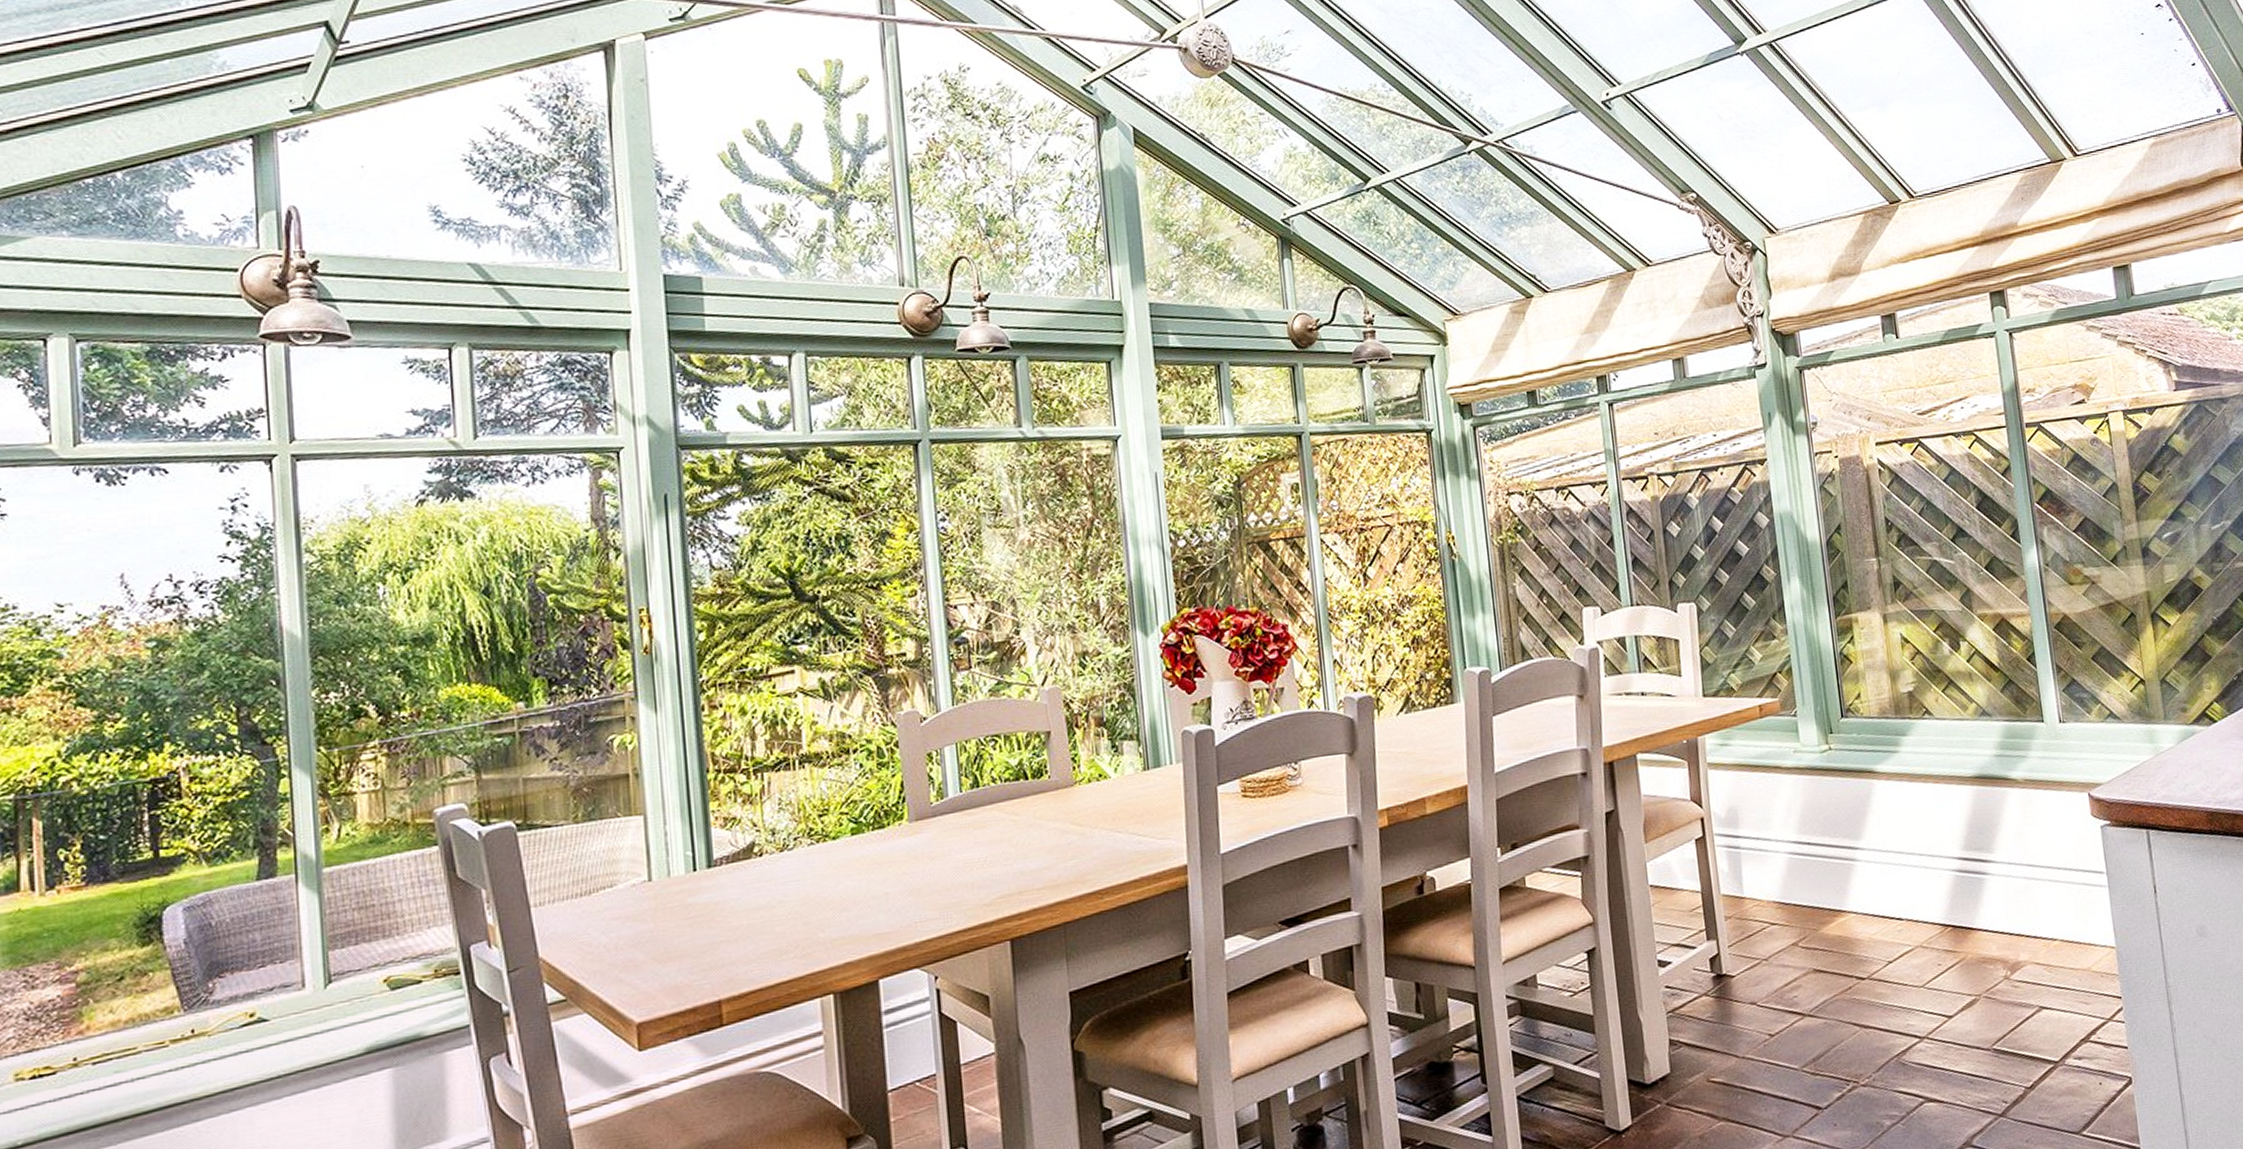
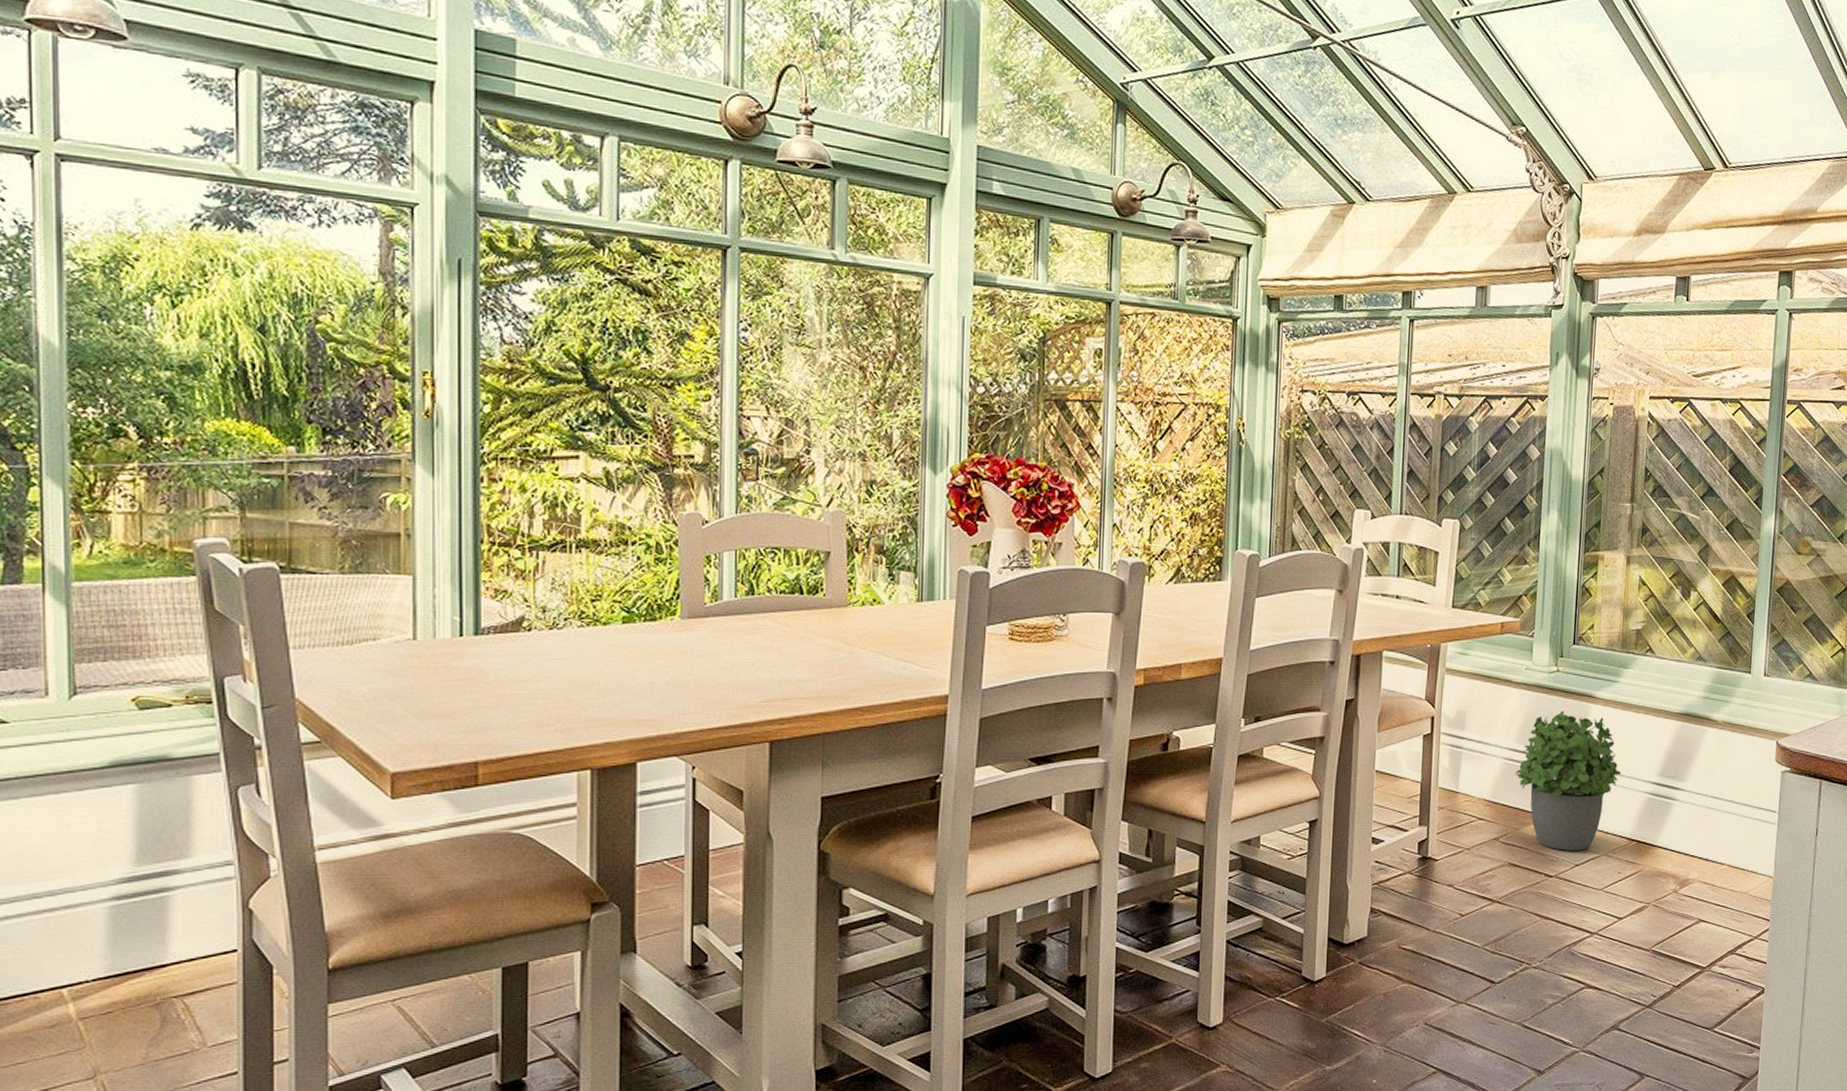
potted plant: none [1802,791,1921,948] -> present [1515,710,1622,851]

